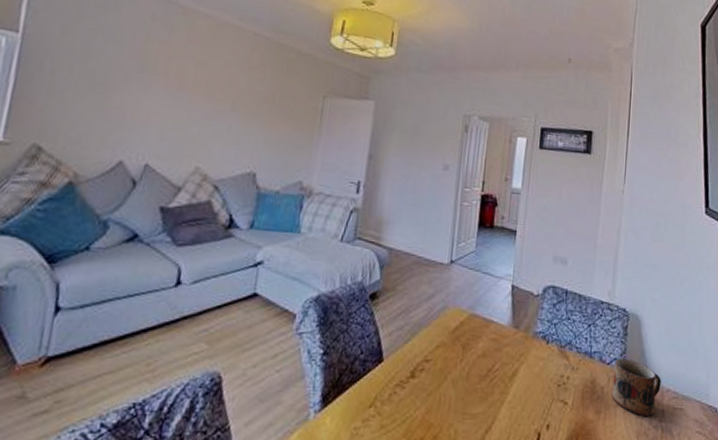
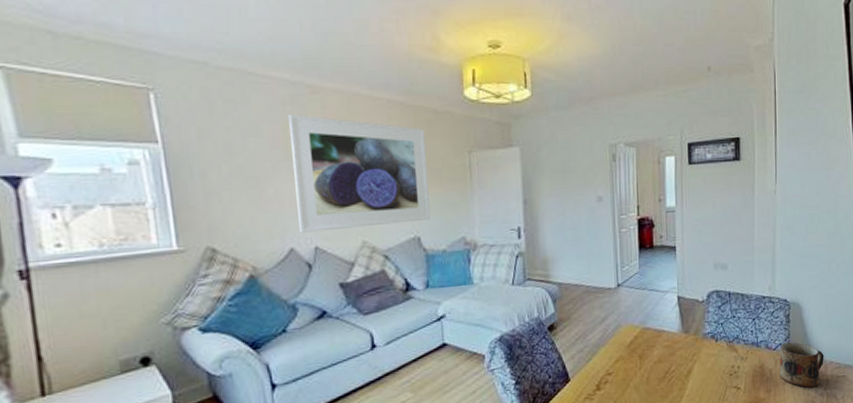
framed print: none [134,28,285,157] -> present [287,113,432,233]

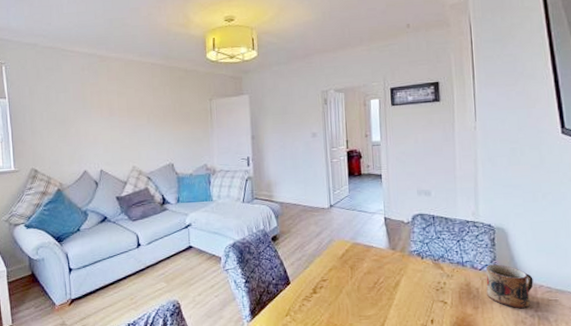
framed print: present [287,113,432,233] -> none [85,76,182,160]

